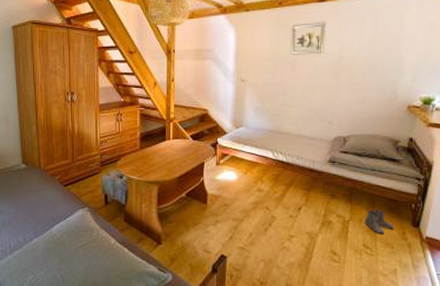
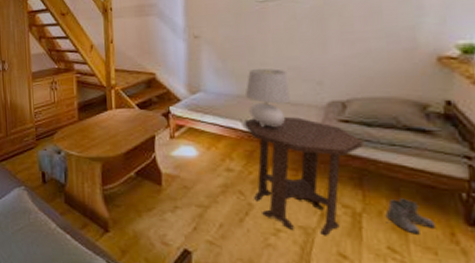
side table: none [273,148,355,239] -> present [243,116,364,236]
table lamp: none [276,108,308,156] -> present [244,68,290,127]

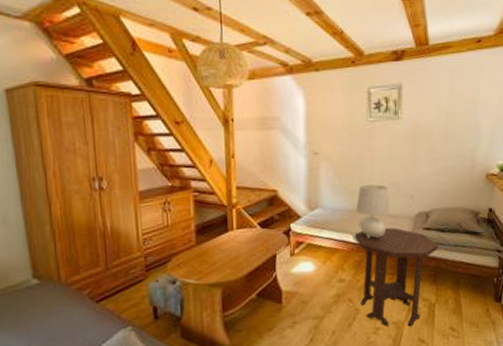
boots: present [385,198,436,235] -> none [449,287,478,315]

